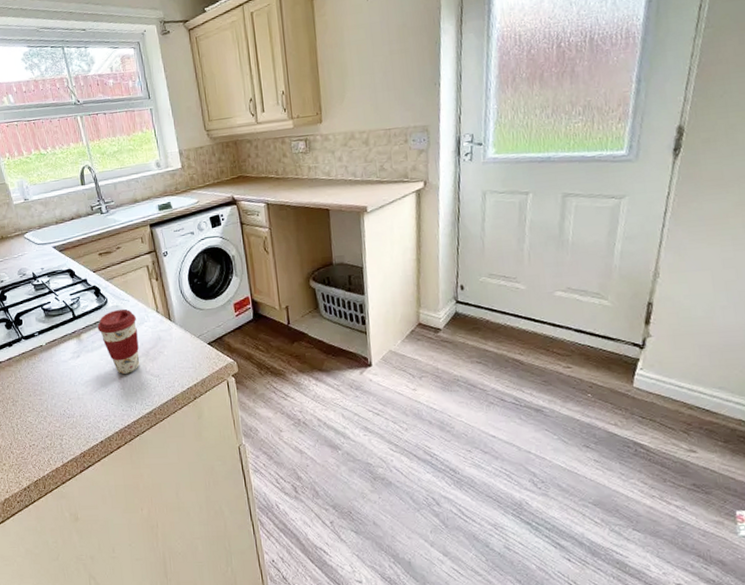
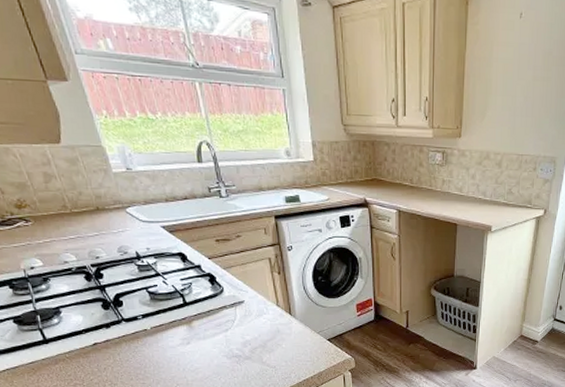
coffee cup: present [97,309,140,374] -> none [211,300,256,363]

